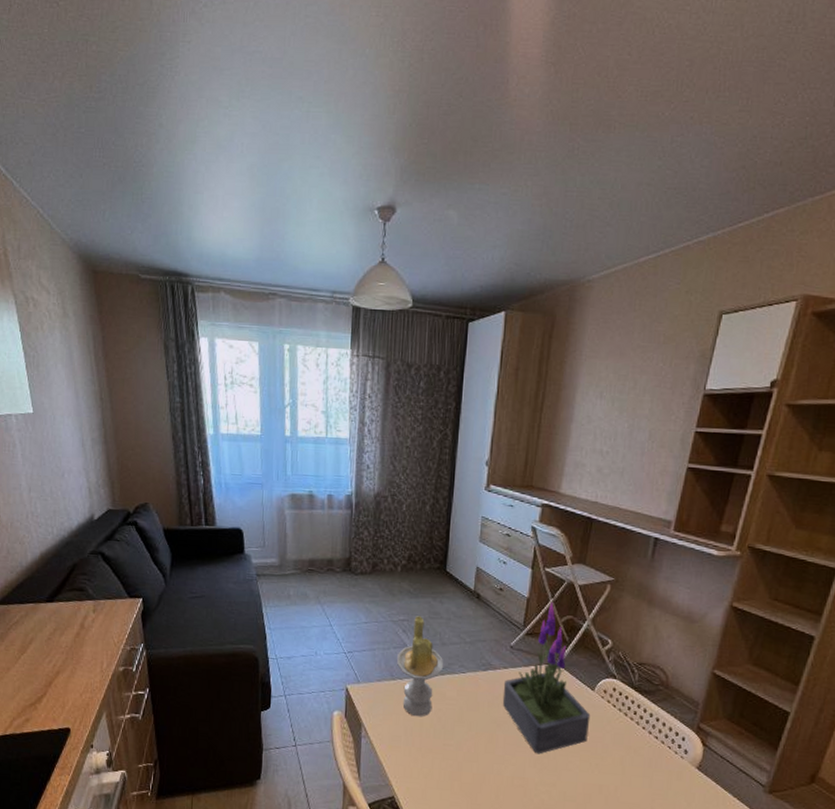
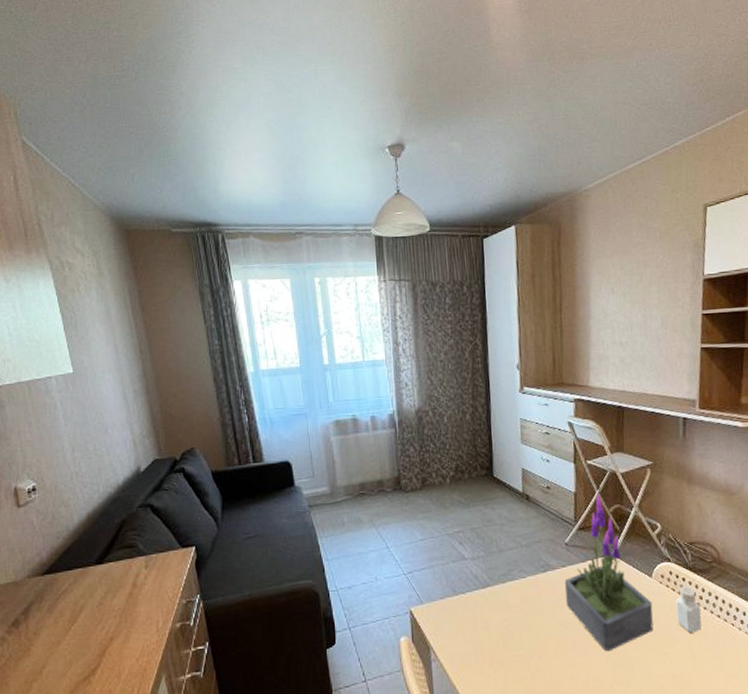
candle: present [397,616,444,717] -> none [457,525,504,631]
pepper shaker: none [612,703,640,749] -> present [676,586,702,633]

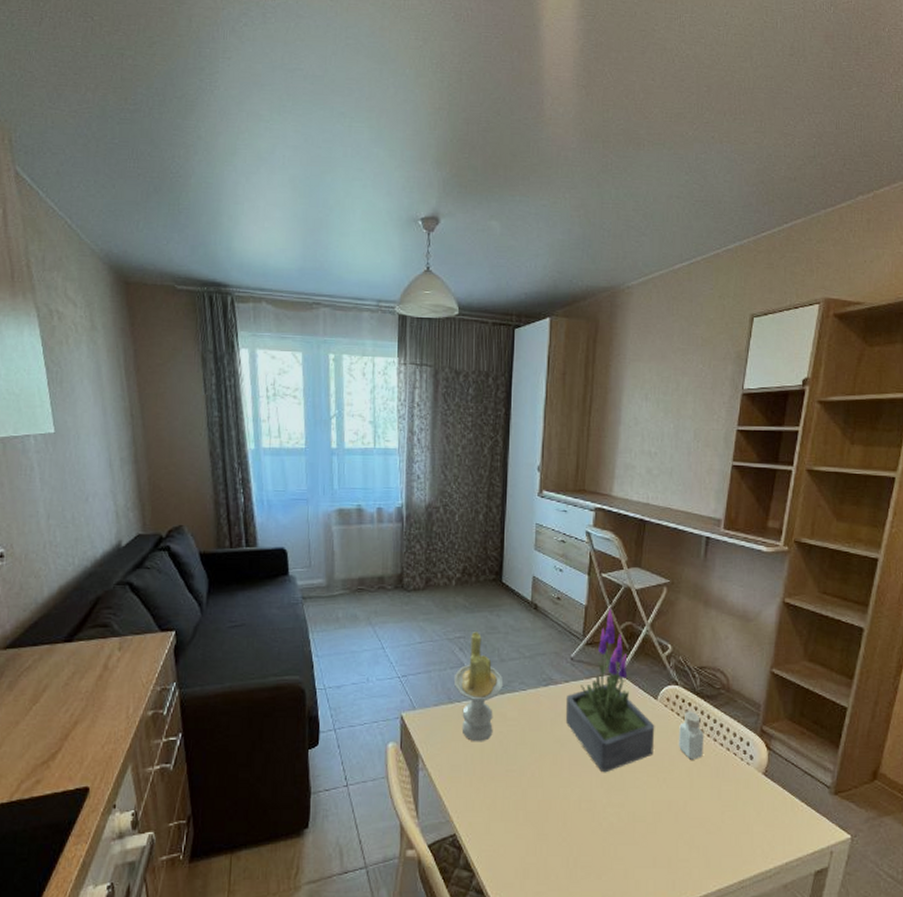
candle: none [457,525,504,631] -> present [454,632,504,742]

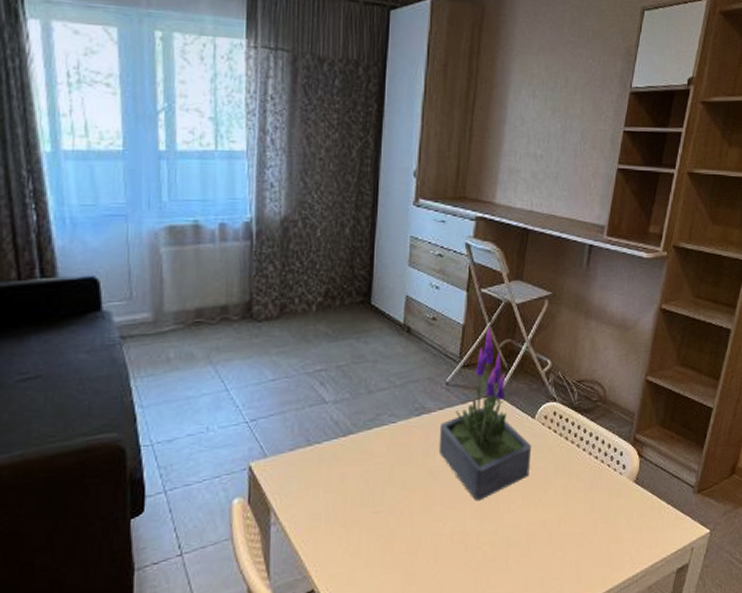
candle: present [454,632,504,742] -> none [314,362,371,486]
pepper shaker: present [678,711,704,760] -> none [554,426,580,476]

